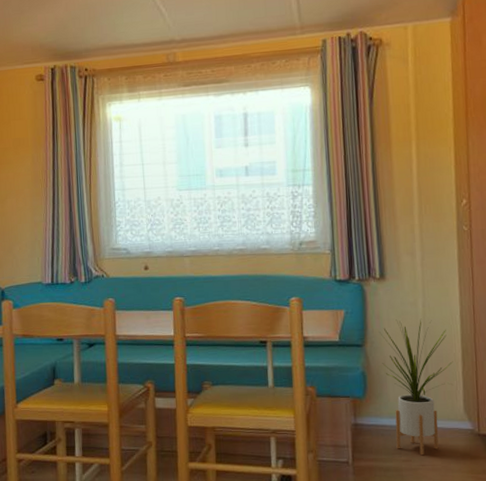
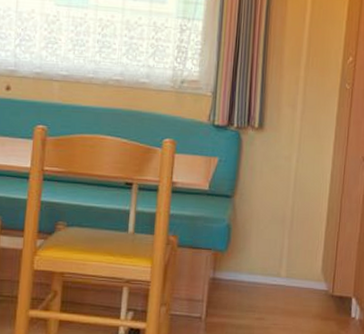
house plant: present [380,318,453,456] -> none [249,172,318,314]

